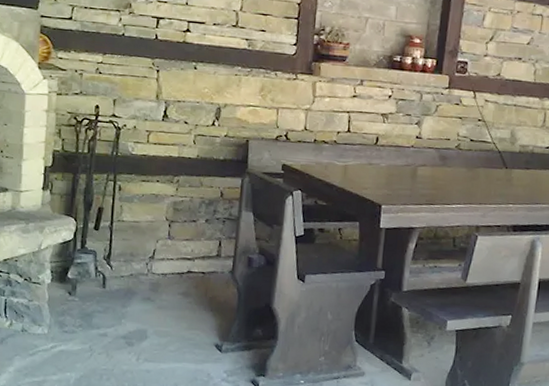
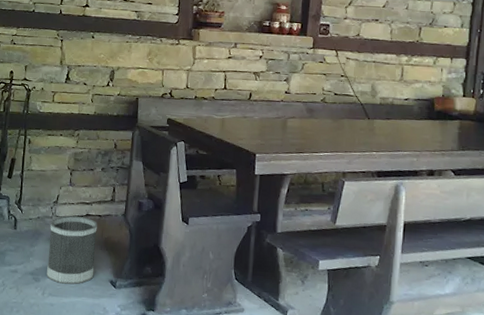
wastebasket: none [141,273,201,349] -> present [46,216,97,285]

